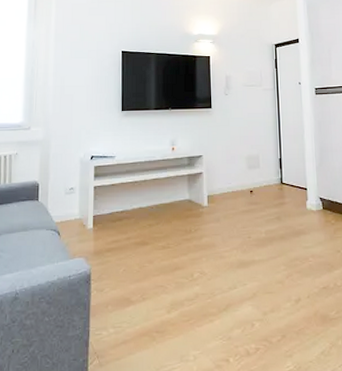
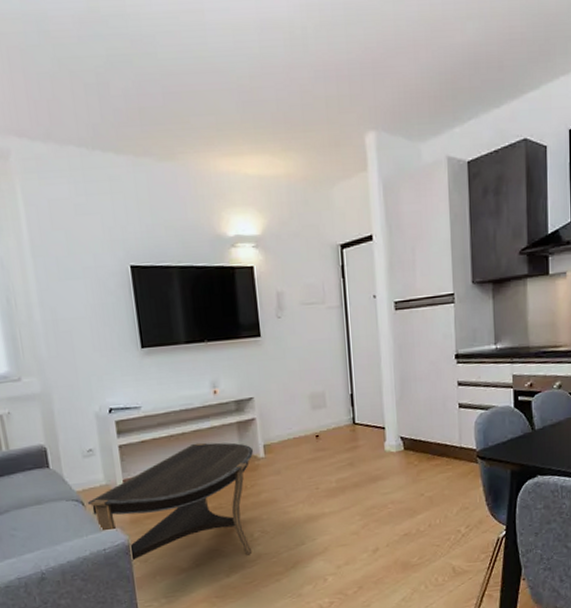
coffee table: none [62,189,200,294] -> present [87,442,254,561]

